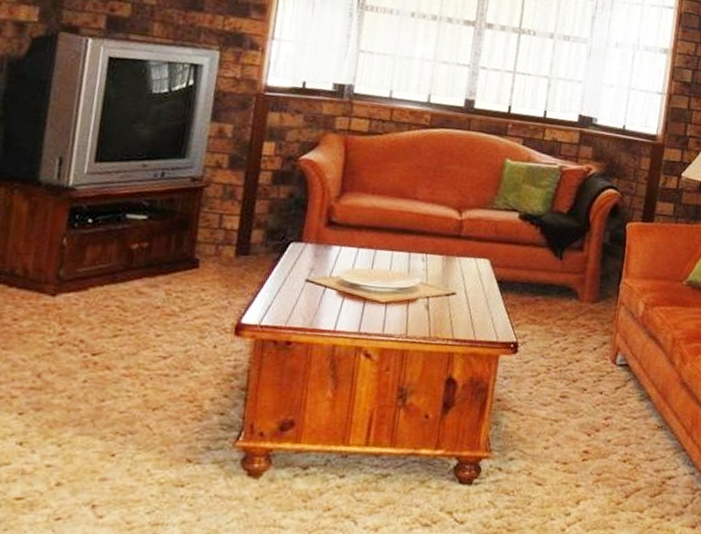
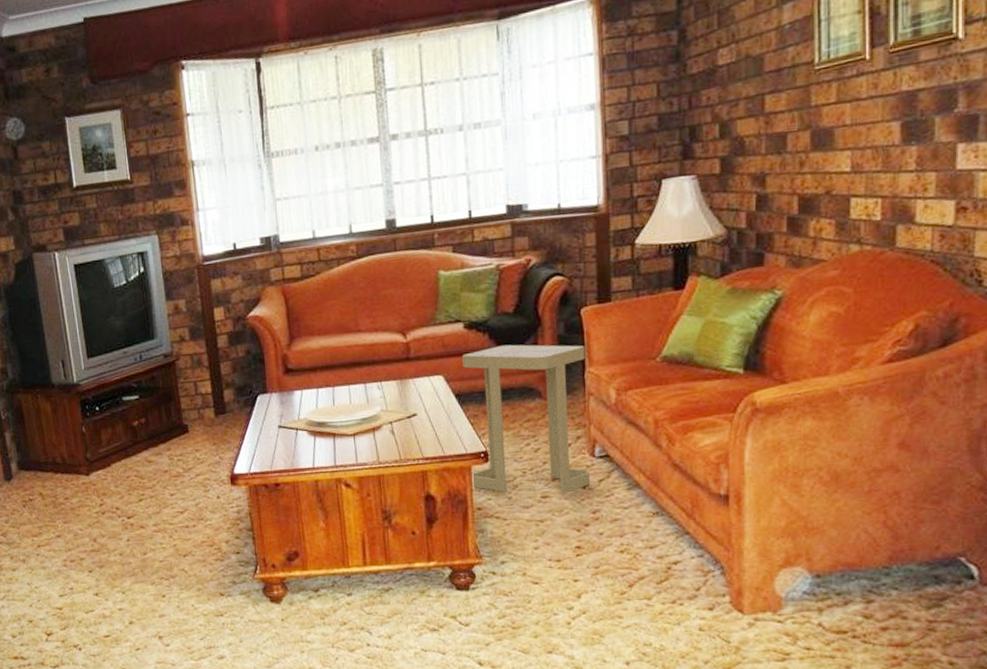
side table: none [495,241,625,397] -> present [462,344,591,494]

